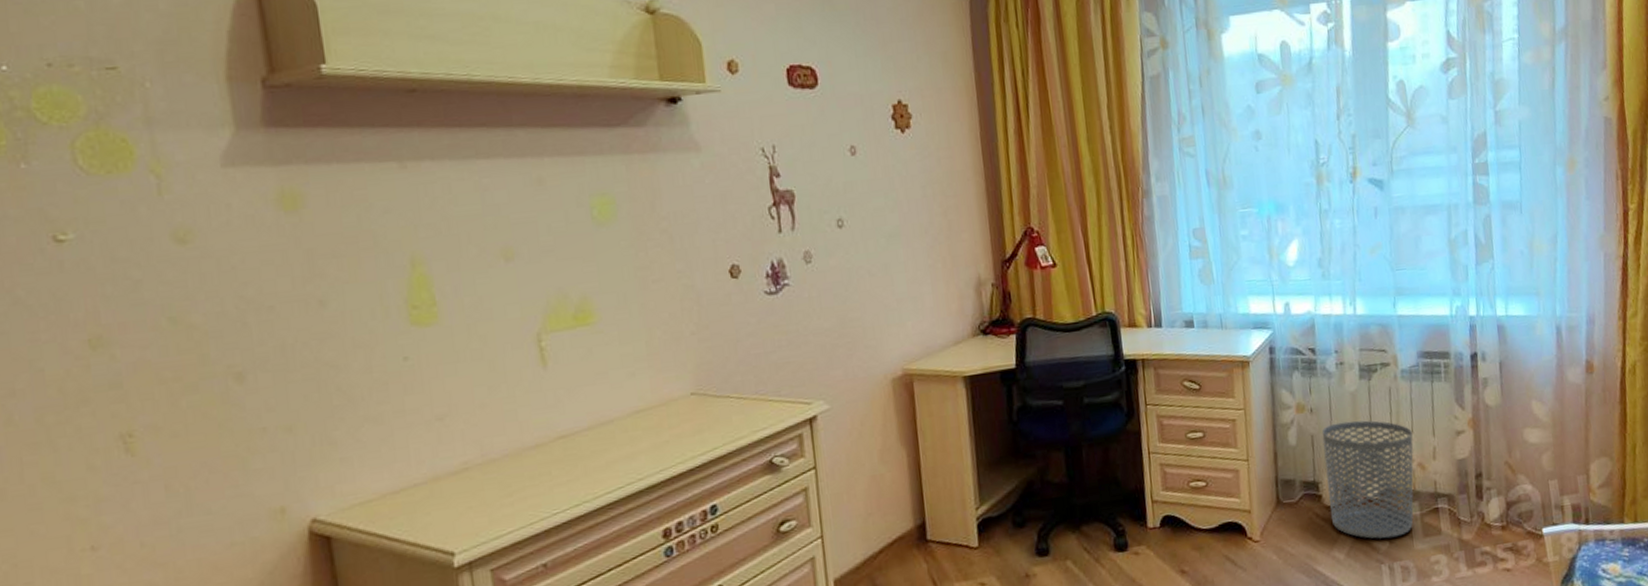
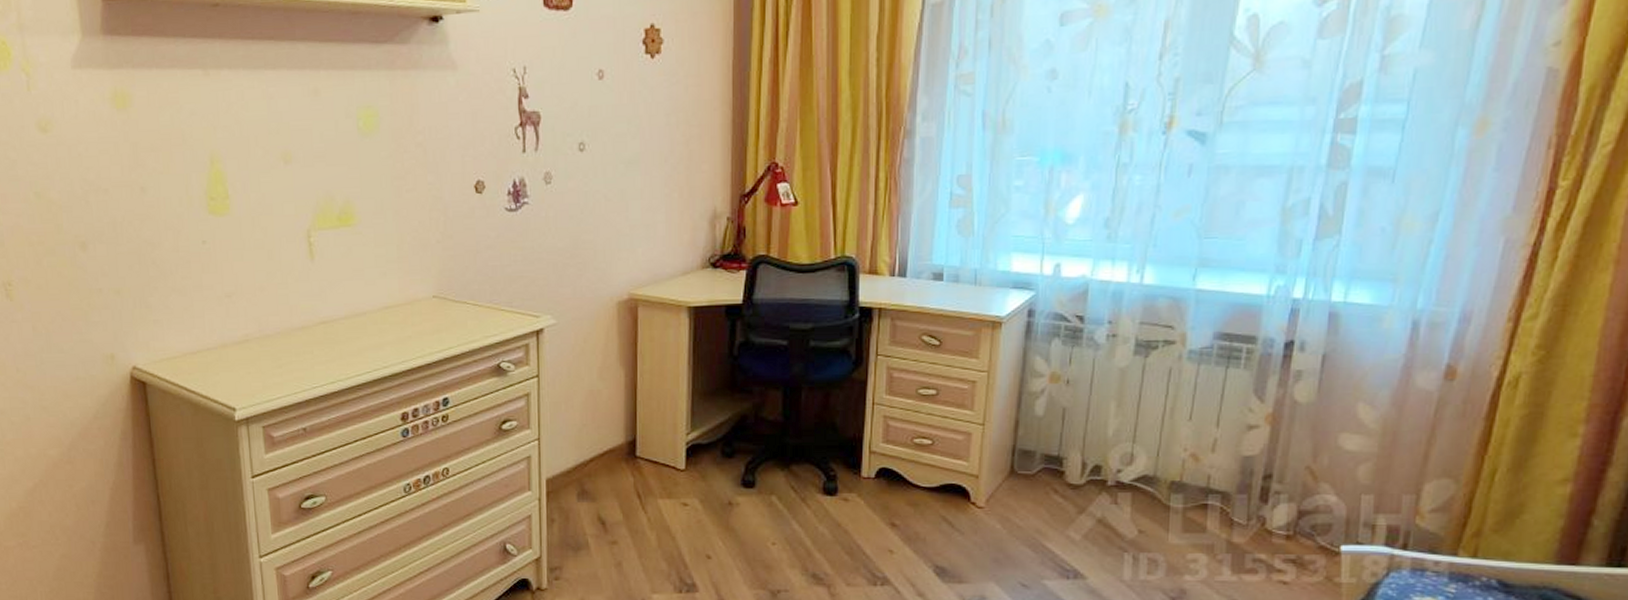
waste bin: present [1322,420,1414,539] -> none [1071,398,1190,527]

